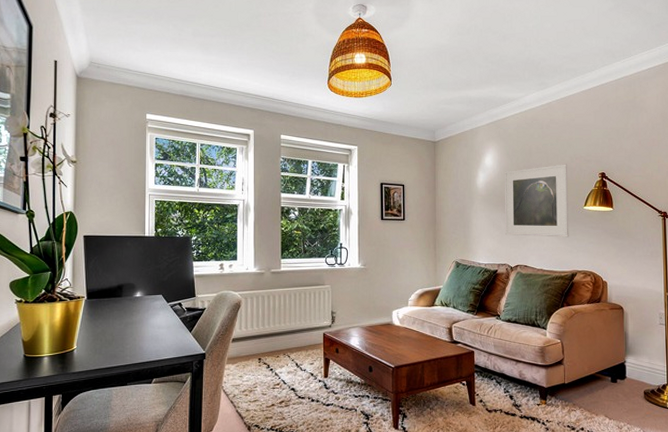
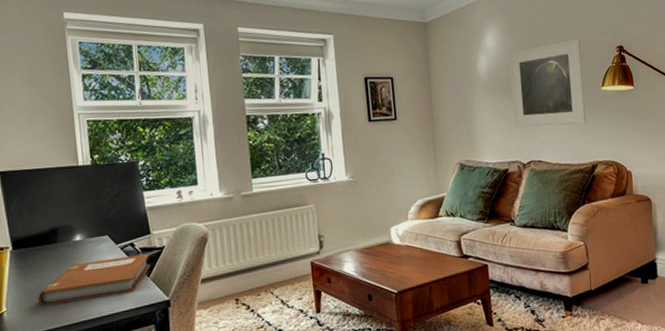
notebook: none [102,313,194,347] -> present [38,254,150,306]

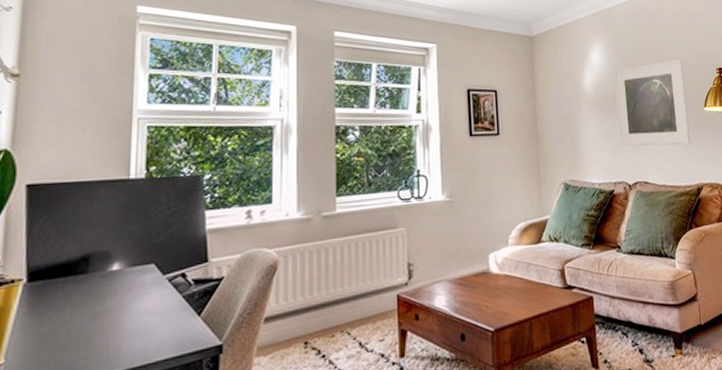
notebook: present [38,254,150,306] -> none [51,287,205,355]

